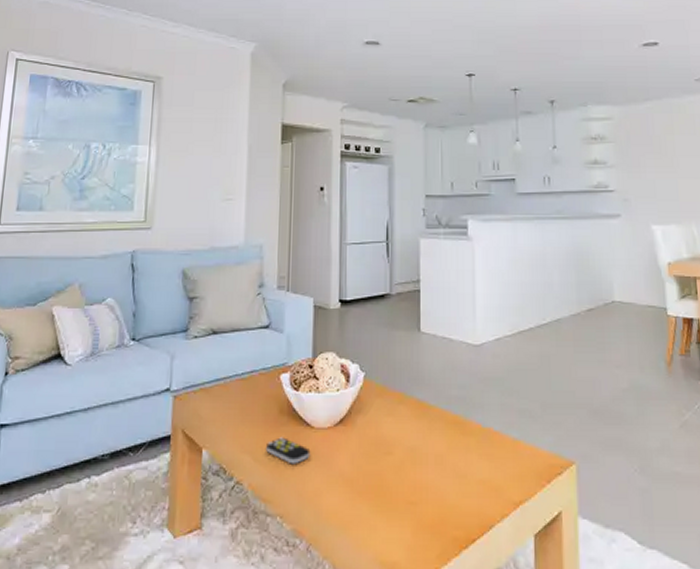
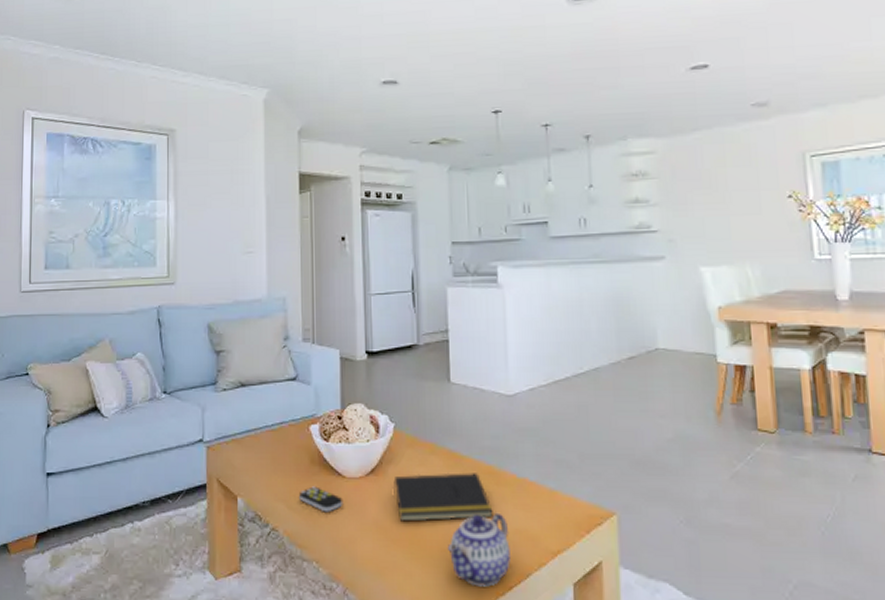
notepad: none [361,422,458,473] -> present [393,472,493,522]
teapot: none [414,463,474,540] -> present [448,512,511,587]

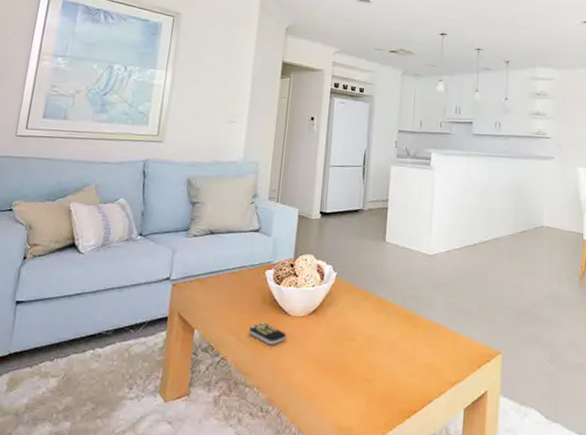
notepad: present [393,472,493,522] -> none [330,315,408,356]
teapot: present [448,512,511,587] -> none [369,349,419,411]

